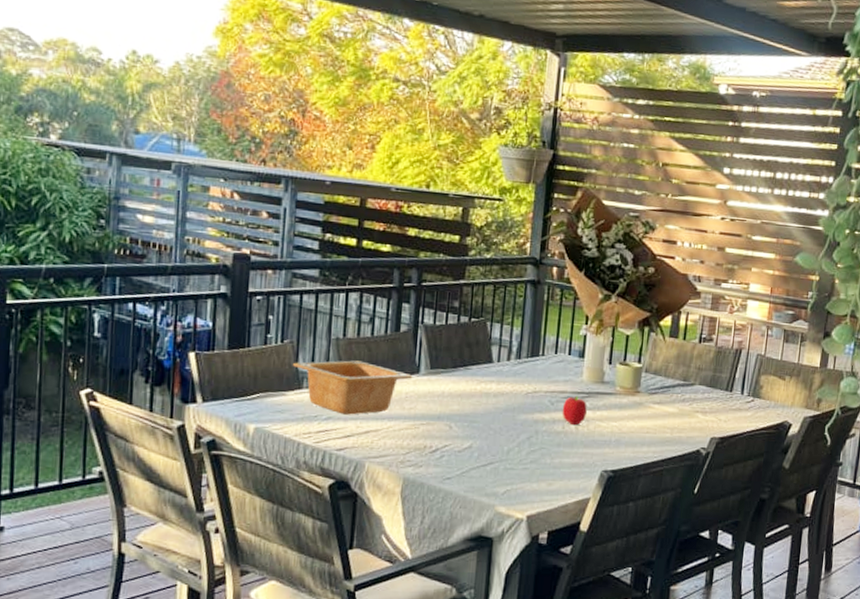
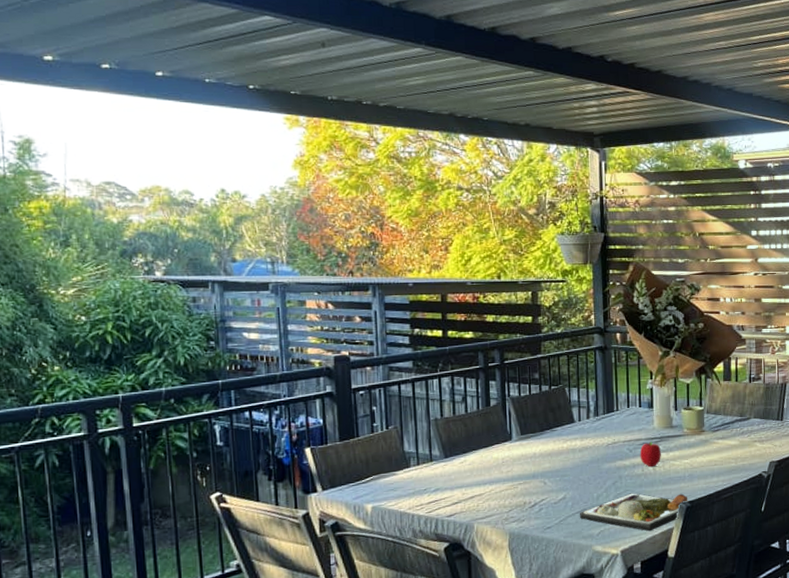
serving bowl: present [293,360,412,415] -> none [399,436,506,485]
dinner plate: none [485,452,612,499] -> present [580,493,690,532]

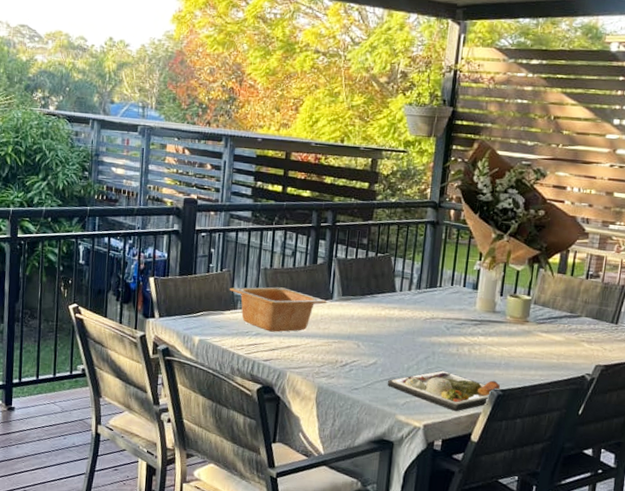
serving bowl: none [399,436,506,485] -> present [230,287,326,332]
fruit: present [640,441,661,467] -> none [456,322,480,349]

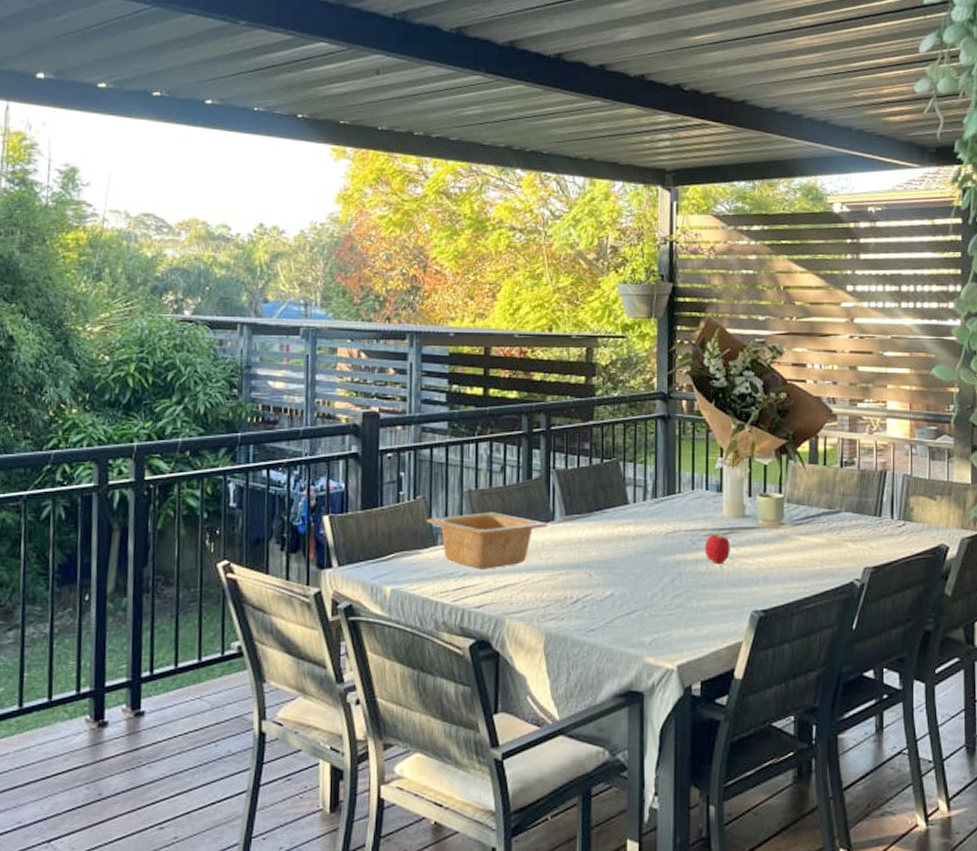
dinner plate: present [388,370,502,412] -> none [630,595,763,644]
fruit: none [456,322,480,349] -> present [704,532,730,565]

